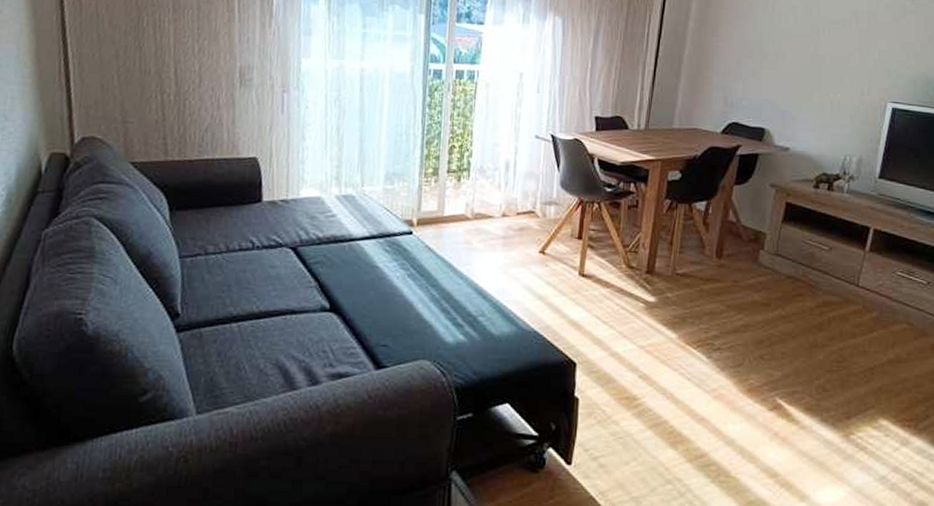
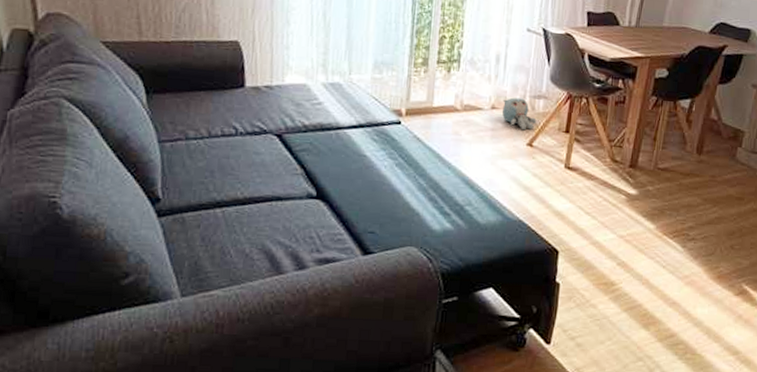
plush toy: none [512,204,548,238] -> present [502,97,537,131]

